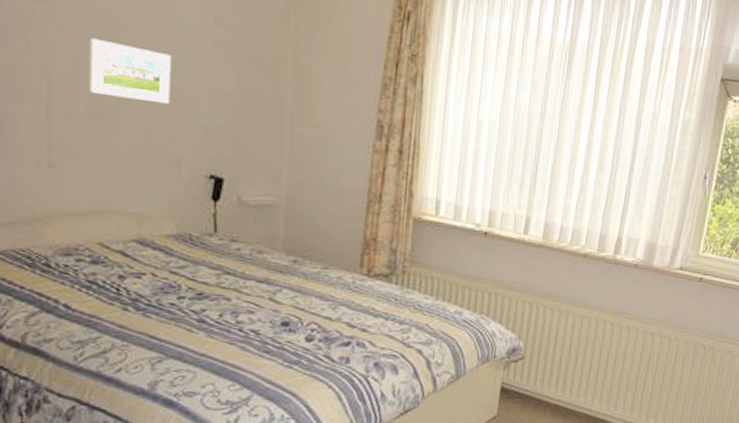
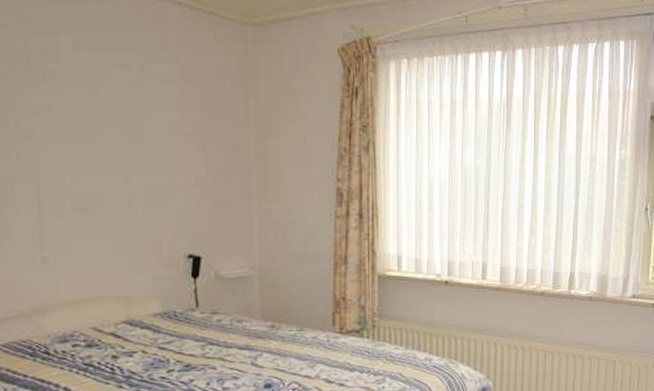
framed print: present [88,37,172,105] -> none [72,142,147,195]

